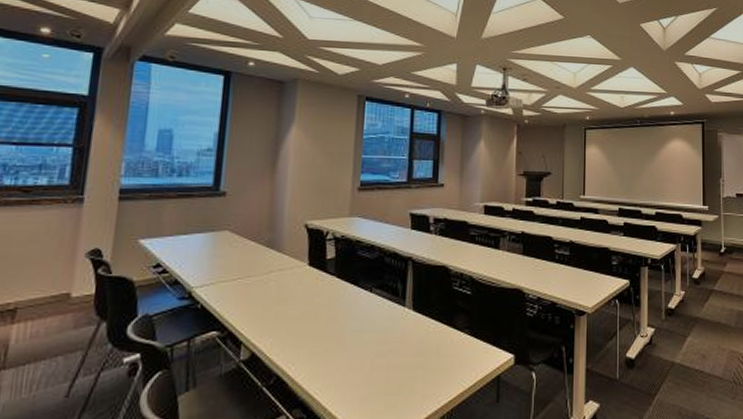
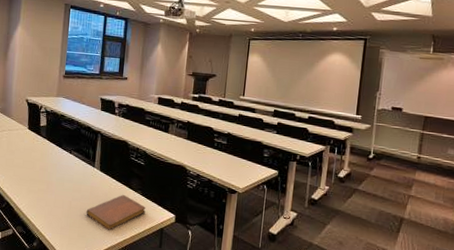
notebook: none [395,338,476,391] -> present [86,194,146,230]

